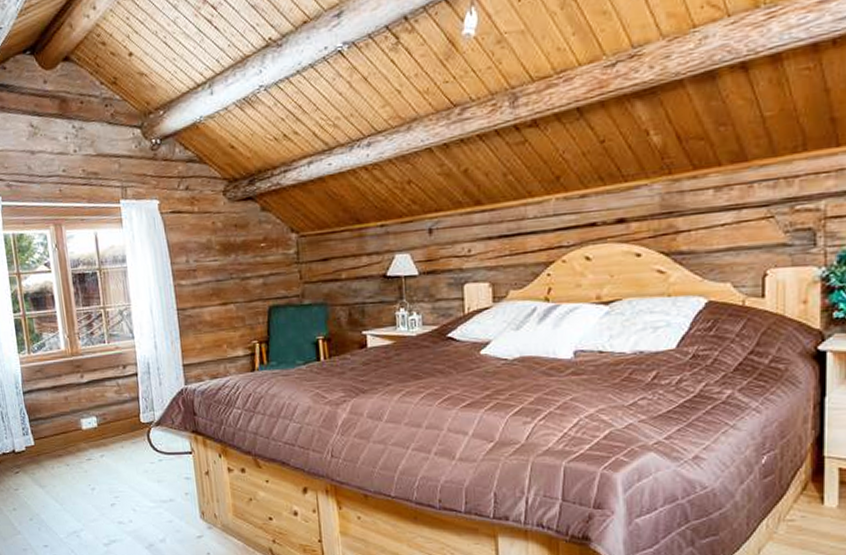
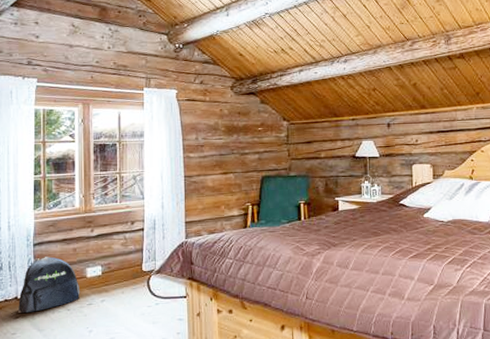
backpack: none [16,405,78,467] -> present [18,255,81,313]

